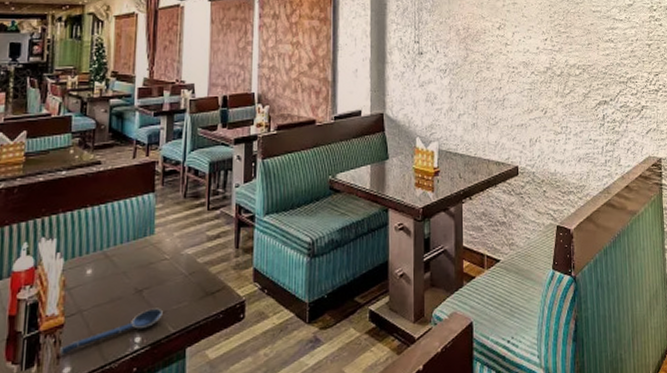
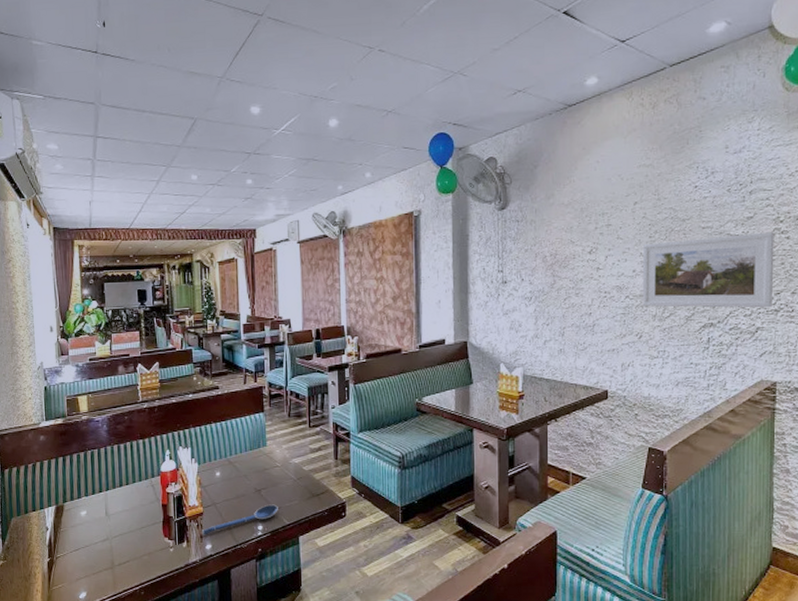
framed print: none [544,19,653,88] -> present [642,232,775,308]

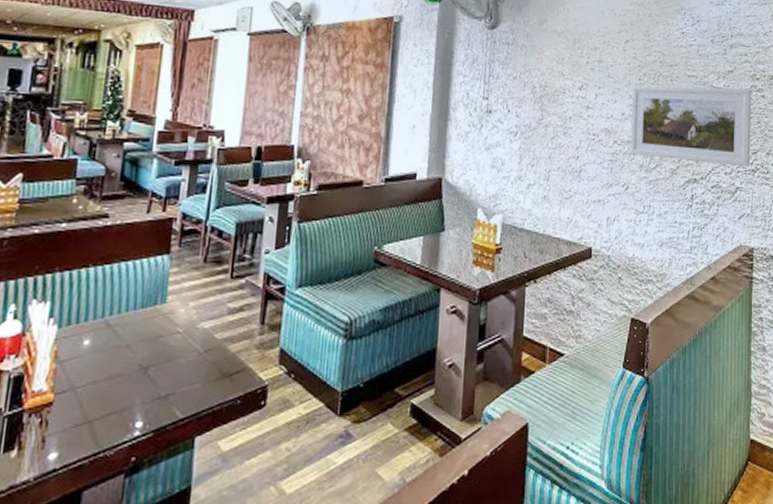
spoon: present [201,504,278,536] -> none [45,389,171,438]

